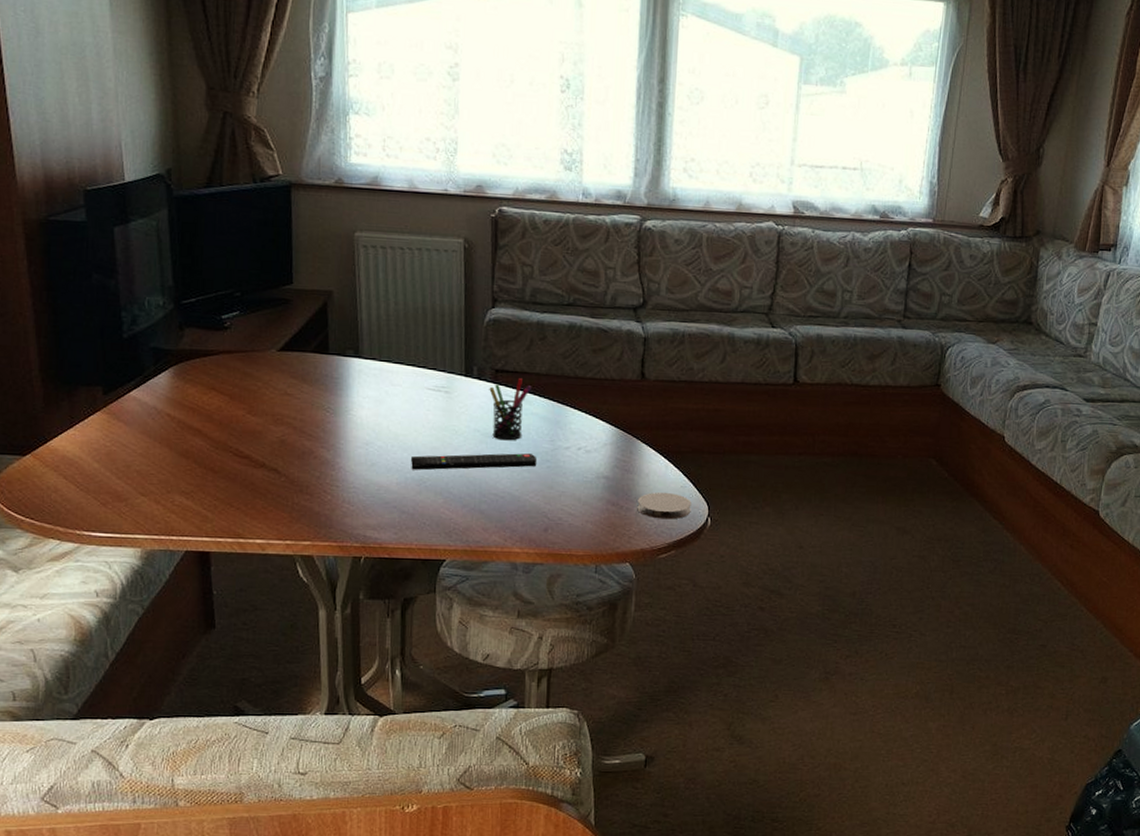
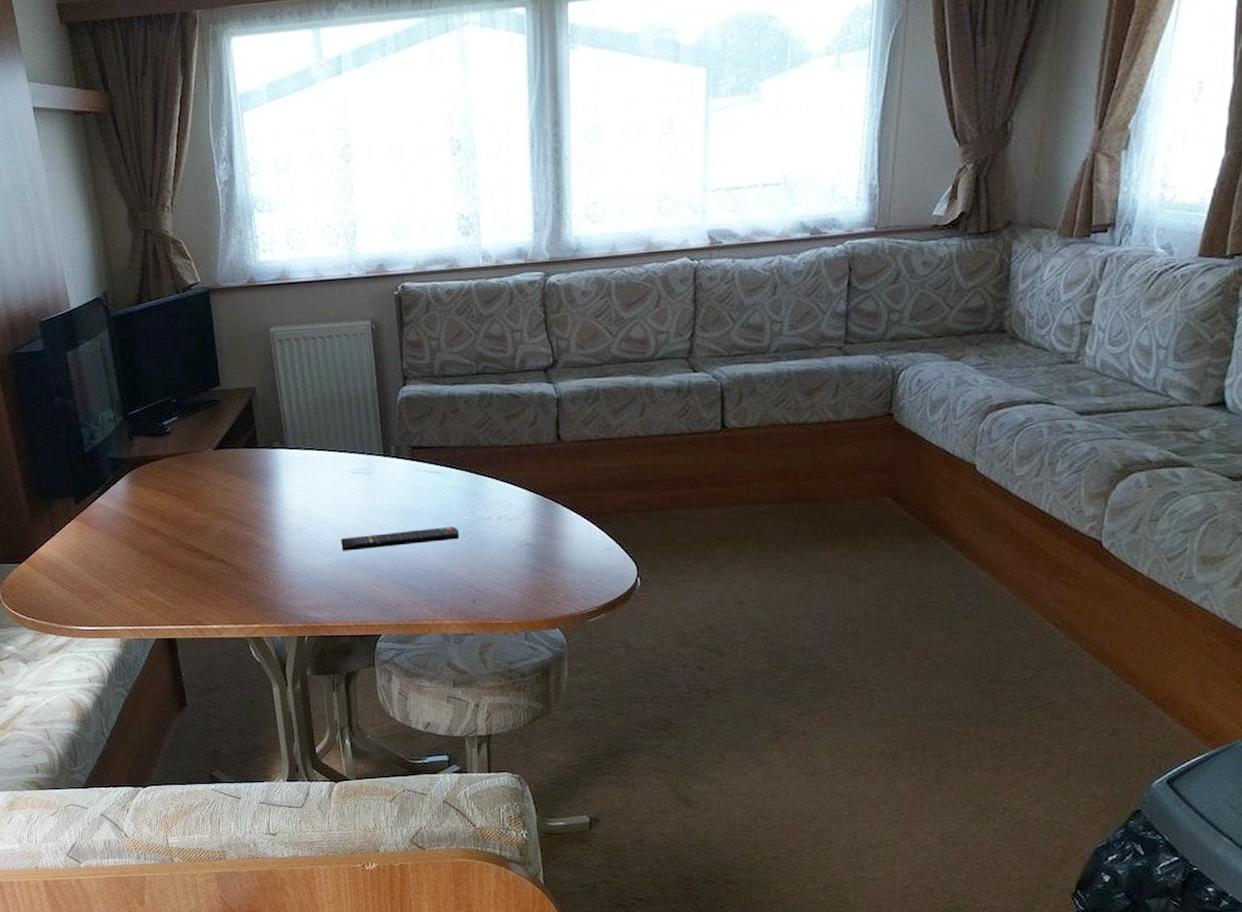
pen holder: present [489,378,532,441] -> none [407,453,448,516]
coaster: present [637,492,692,520] -> none [563,555,619,583]

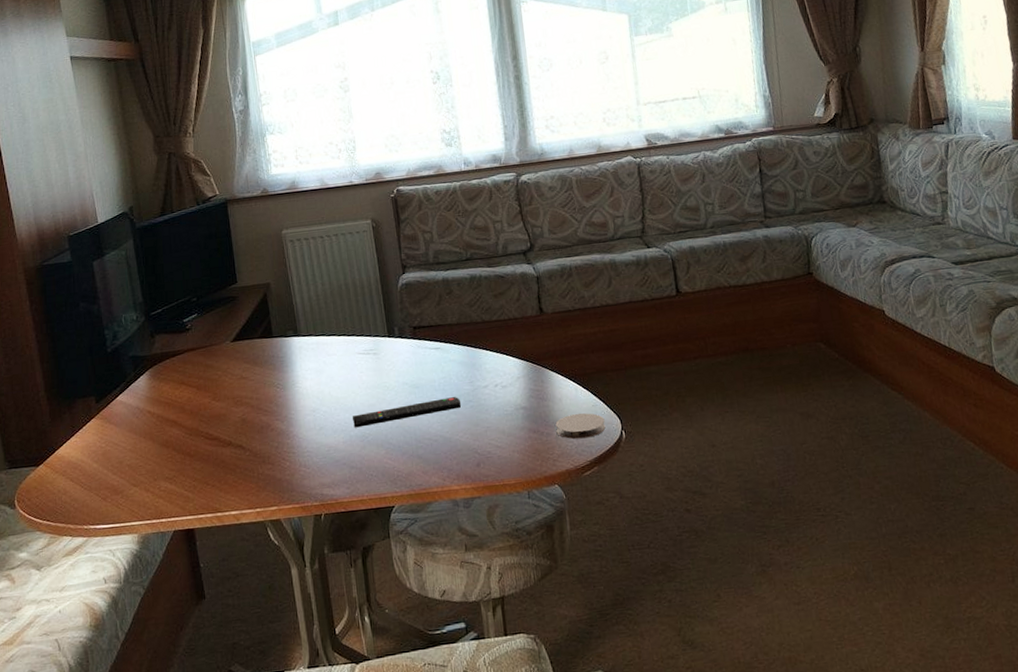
coaster: none [563,555,619,583] -> present [555,413,606,439]

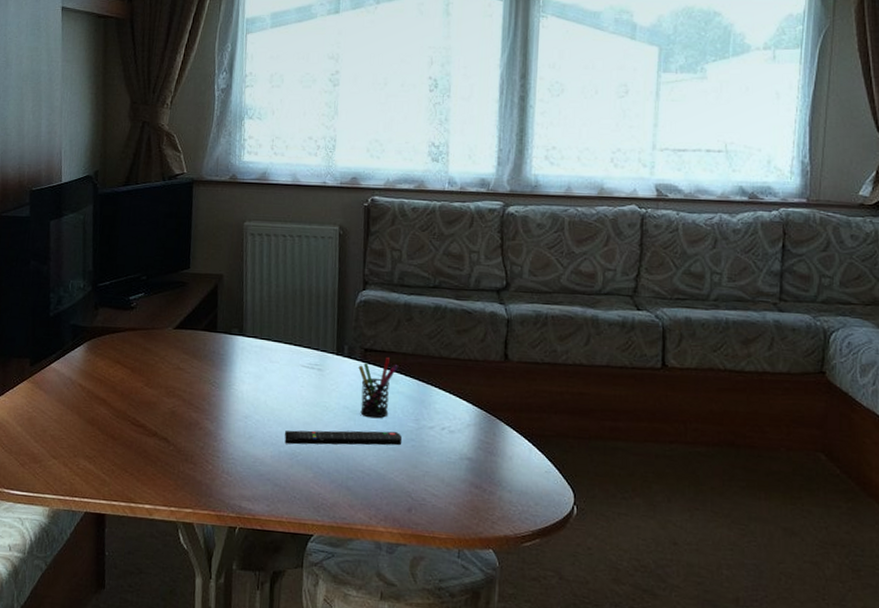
pen holder: none [410,331,447,389] -> present [358,358,398,419]
coaster: present [555,413,606,439] -> none [500,476,557,506]

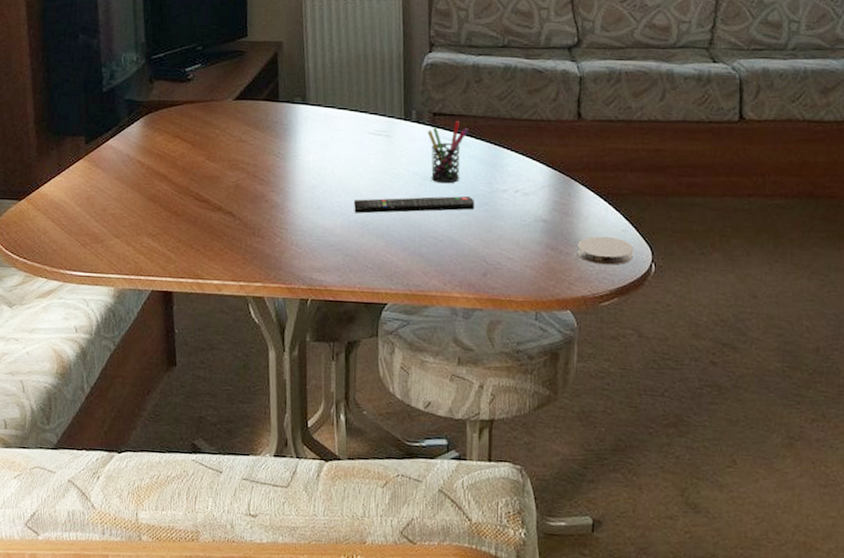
coaster: none [500,476,557,506] -> present [577,236,634,265]

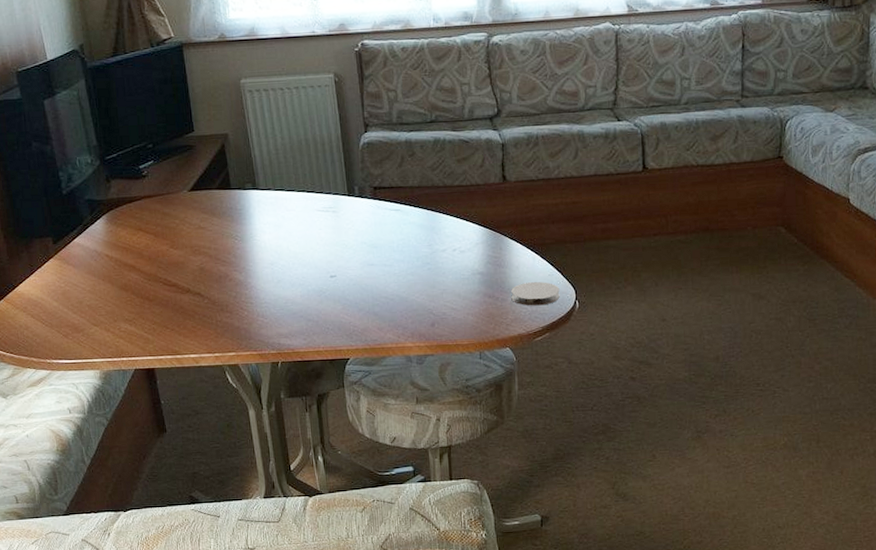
remote control: present [354,196,475,214] -> none [311,259,419,283]
pen holder: present [427,121,468,184] -> none [370,193,407,250]

